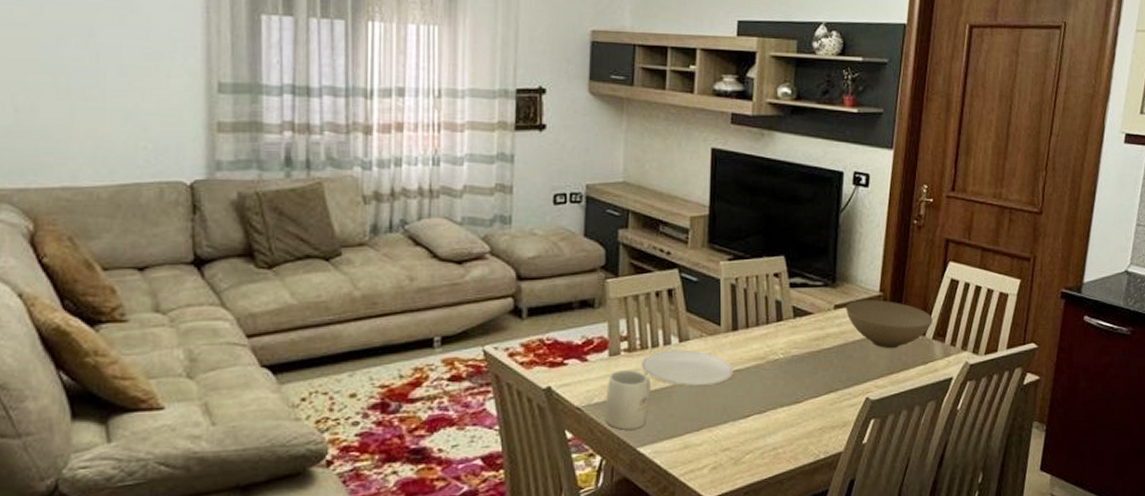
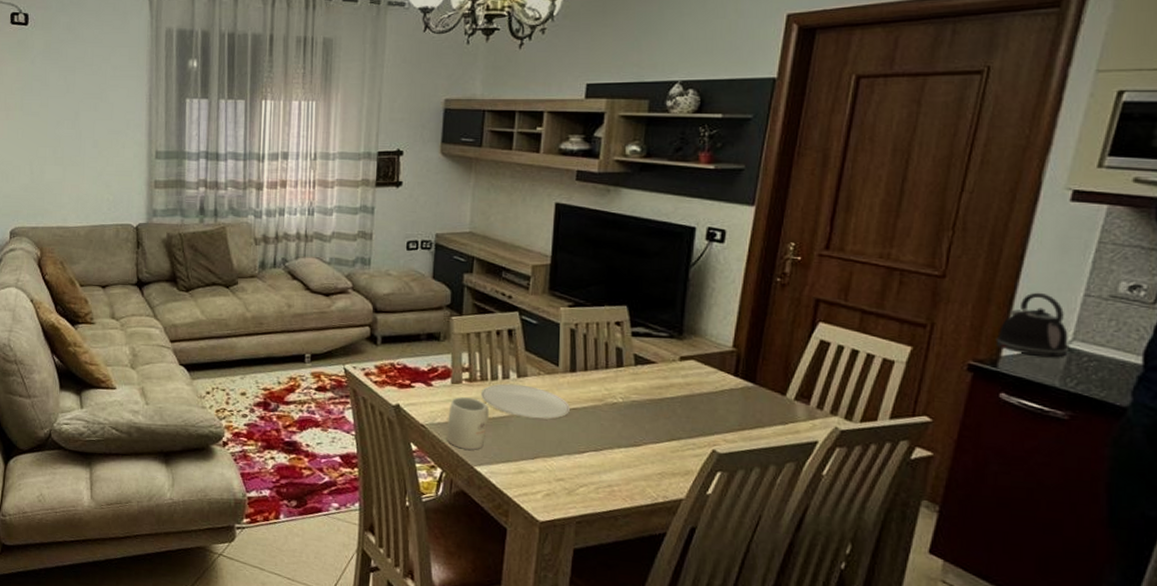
bowl: present [846,300,933,349] -> none [693,354,796,405]
kettle: none [1079,224,1128,280] -> present [995,292,1068,357]

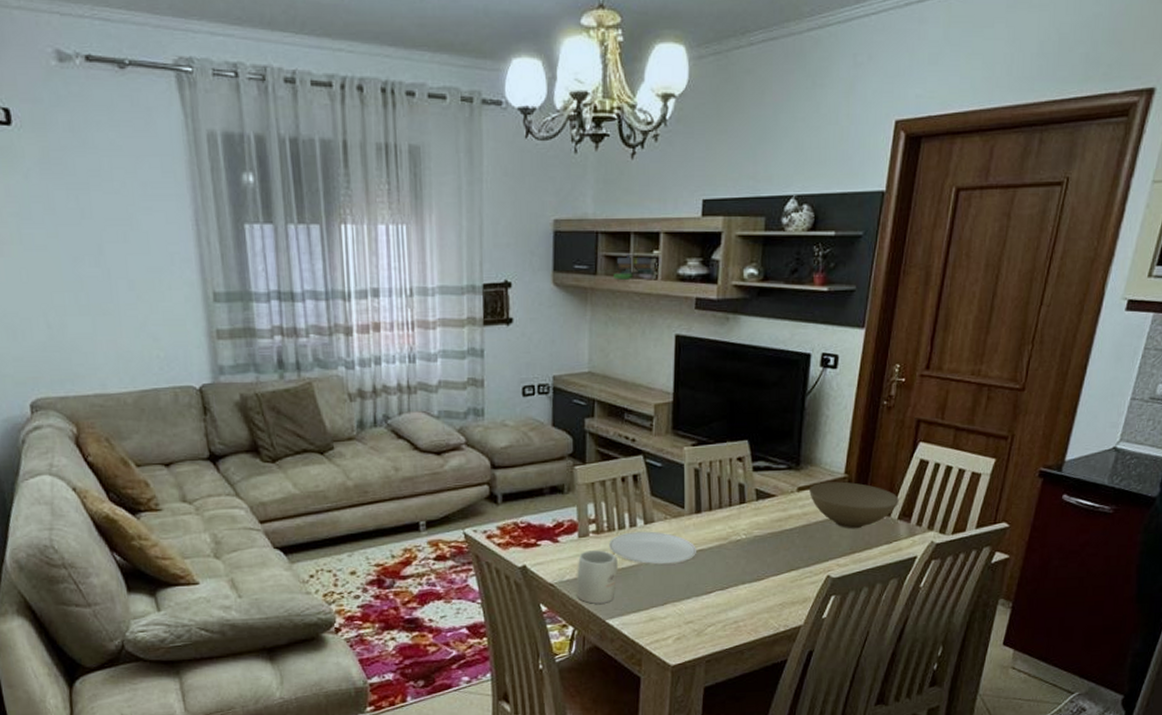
books: none [497,131,543,153] -> present [613,254,660,281]
bowl: none [693,354,796,405] -> present [809,481,899,529]
kettle: present [995,292,1068,357] -> none [1061,398,1117,458]

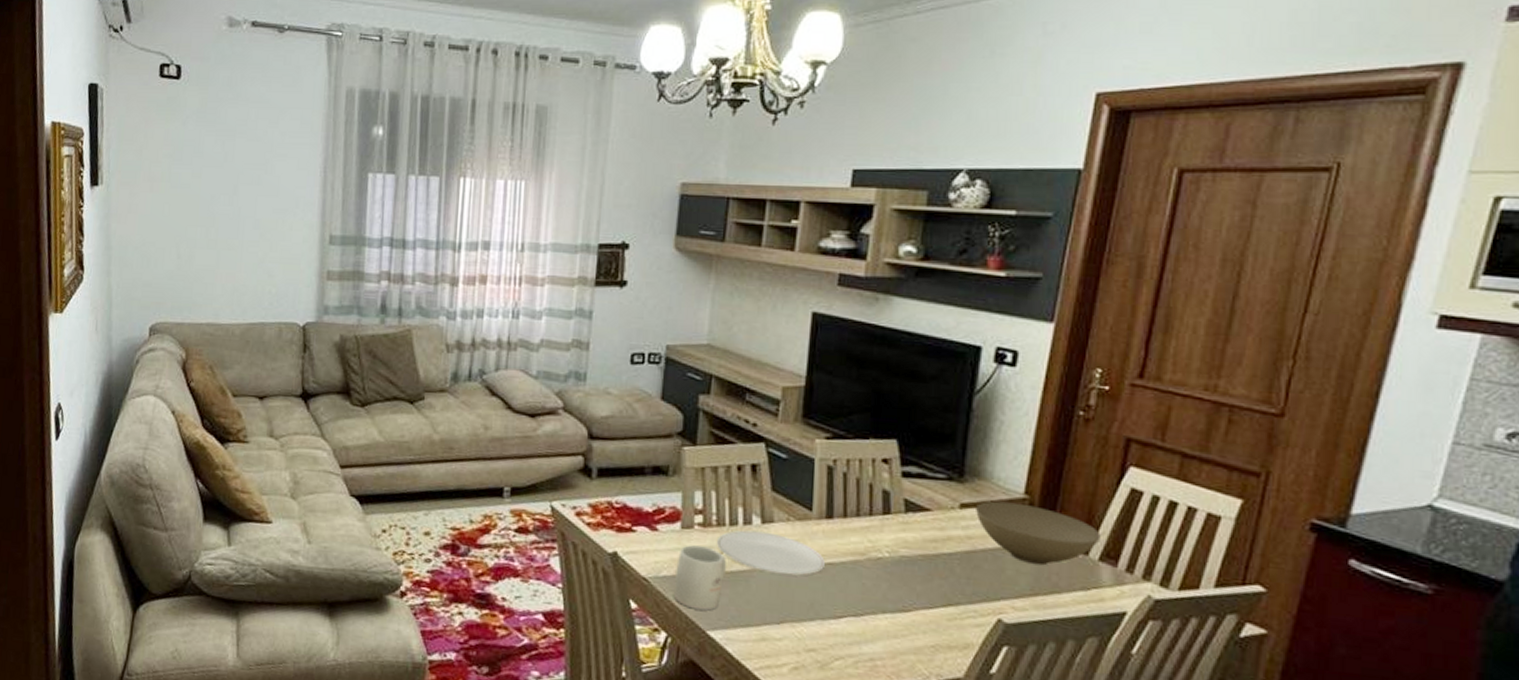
books: present [613,254,660,281] -> none [743,223,798,252]

